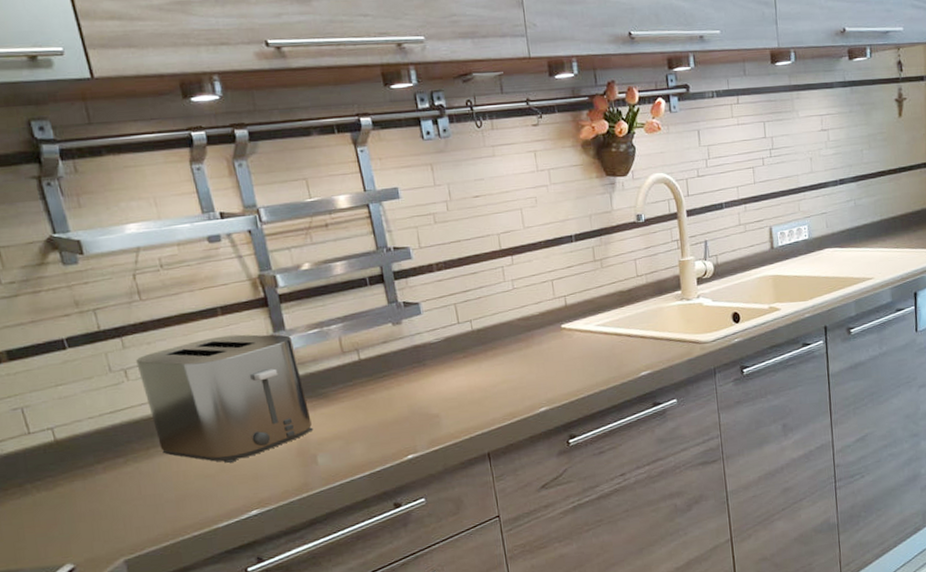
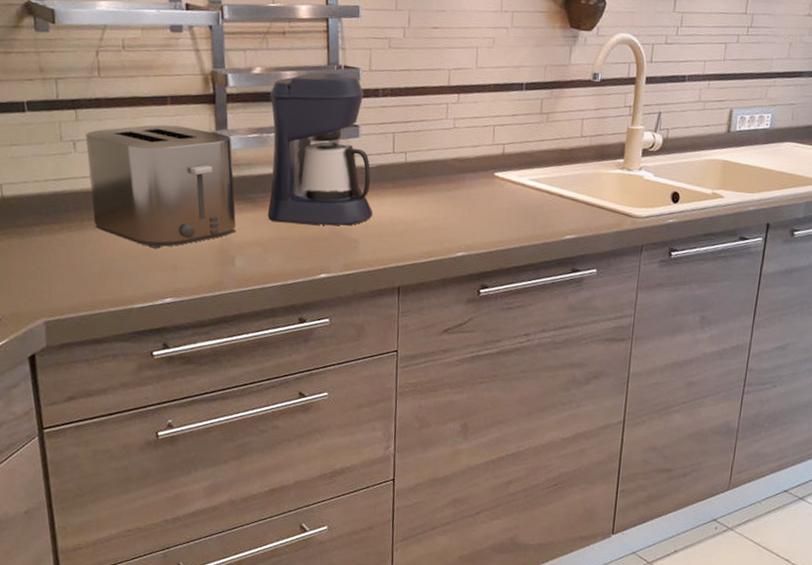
coffee maker: none [323,254,450,413] -> present [267,72,373,226]

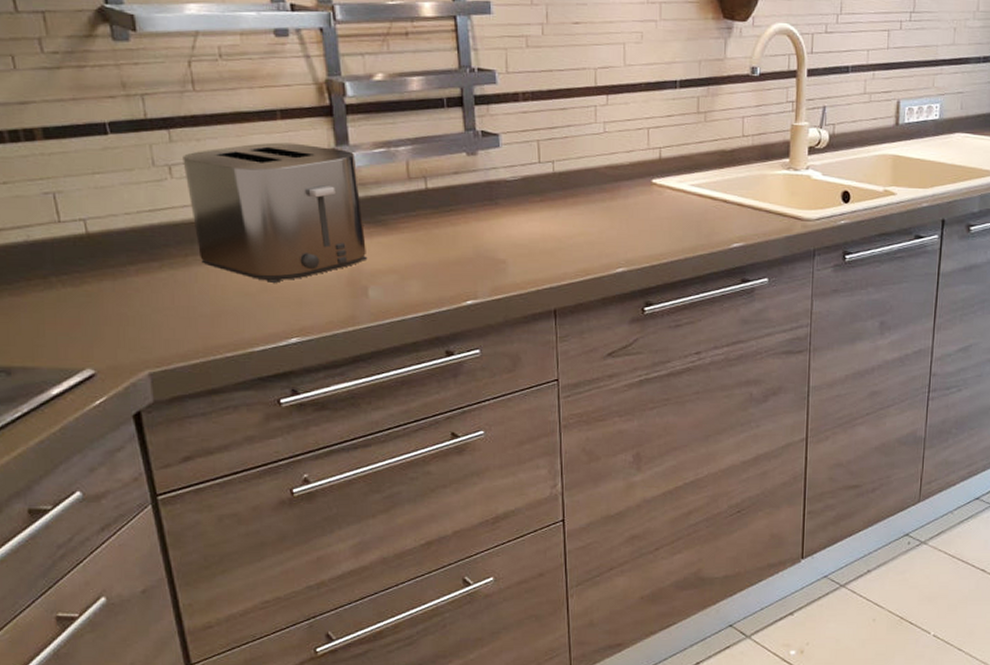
coffee maker: present [267,72,373,226] -> none [396,76,521,247]

